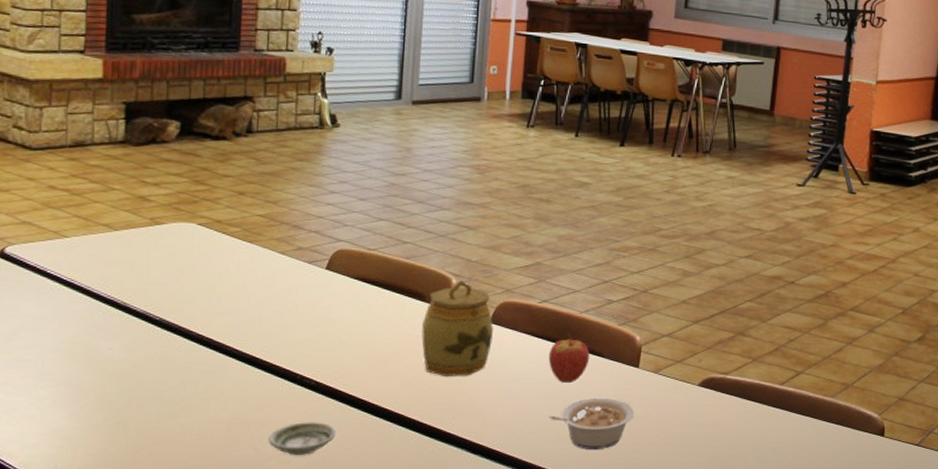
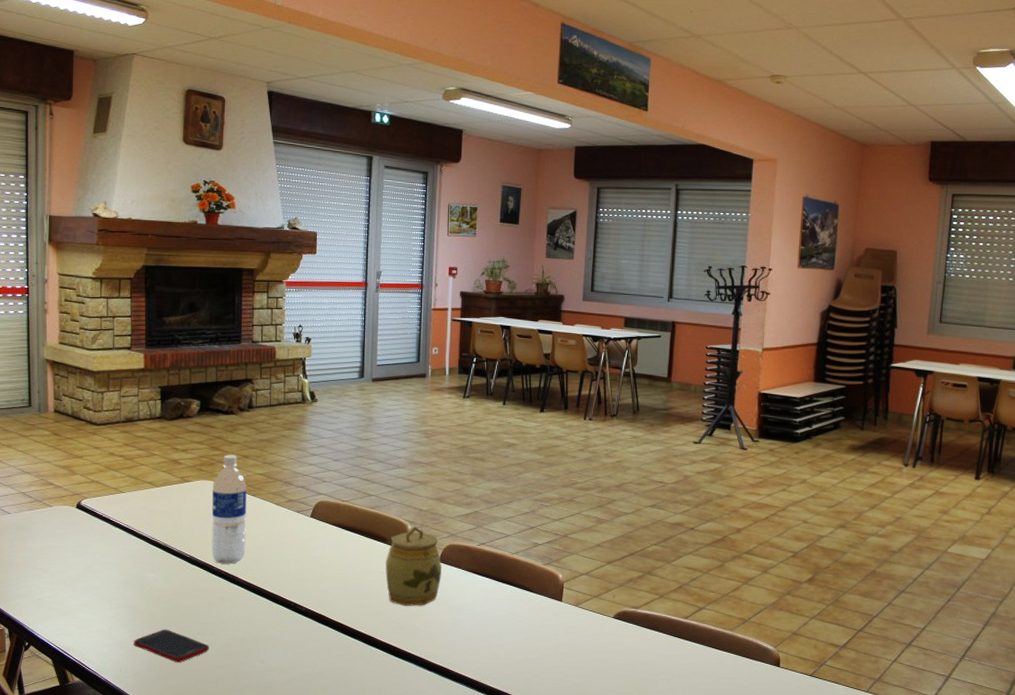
cell phone: none [76,411,183,453] -> present [134,629,209,662]
water bottle: none [190,191,241,328] -> present [212,455,247,564]
saucer: present [268,422,337,455] -> none [272,641,322,667]
fruit: present [548,331,590,383] -> none [487,570,521,613]
legume: present [549,397,635,450] -> none [489,626,560,671]

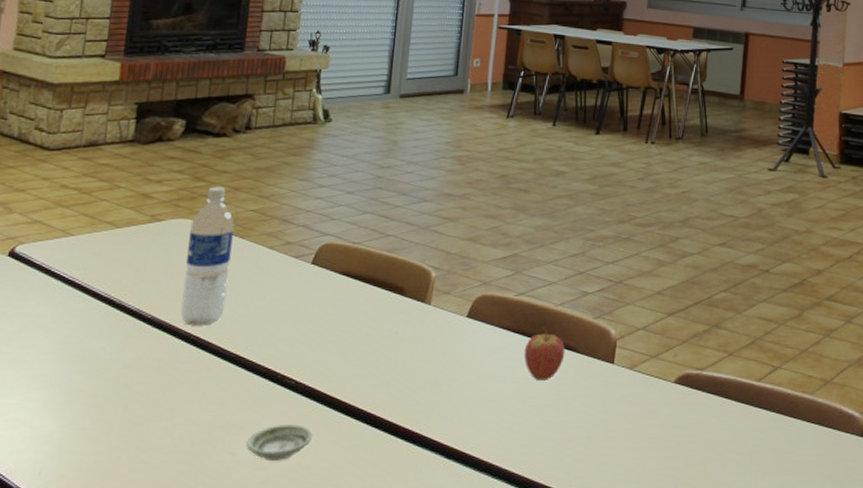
cell phone: present [134,629,209,662] -> none [63,414,164,459]
saucer: none [272,641,322,667] -> present [246,424,313,460]
jar: present [385,526,442,606] -> none [400,273,470,375]
fruit: none [487,570,521,613] -> present [524,326,565,380]

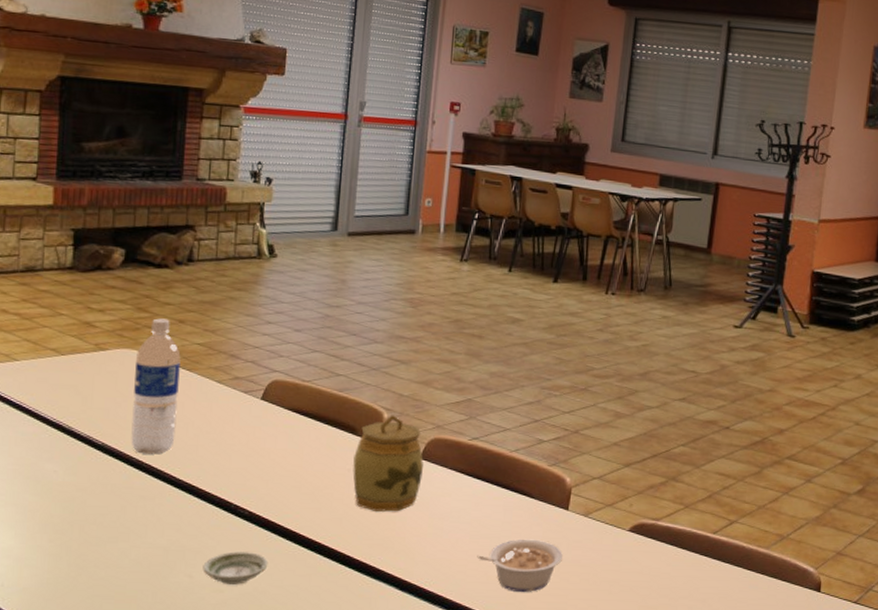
jar: none [400,273,470,375] -> present [353,415,424,512]
legume: none [523,396,610,455] -> present [477,539,564,593]
fruit: present [524,326,565,380] -> none [477,470,520,523]

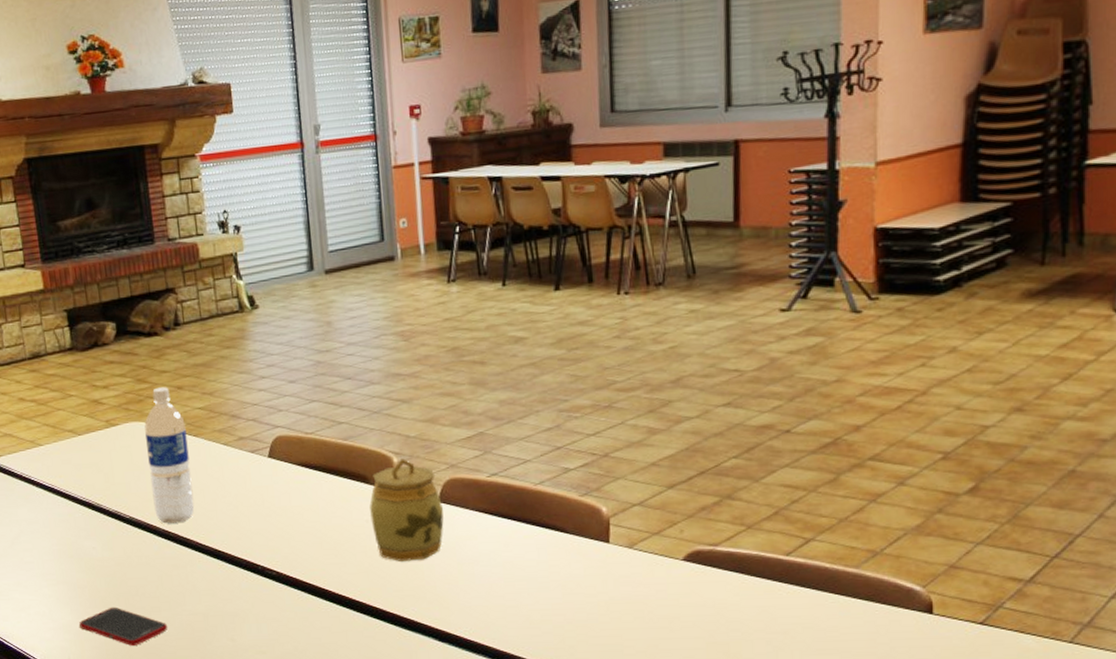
cell phone: none [22,534,122,576] -> present [79,606,167,646]
saucer: present [203,551,268,584] -> none [242,612,304,645]
legume: present [477,539,564,593] -> none [515,577,611,636]

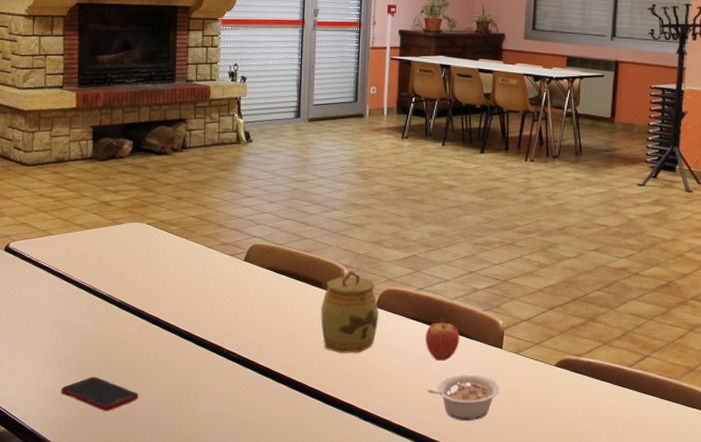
water bottle: present [144,387,195,524] -> none [142,196,179,309]
fruit: none [506,506,552,563] -> present [425,316,460,361]
legume: none [515,577,611,636] -> present [427,374,500,421]

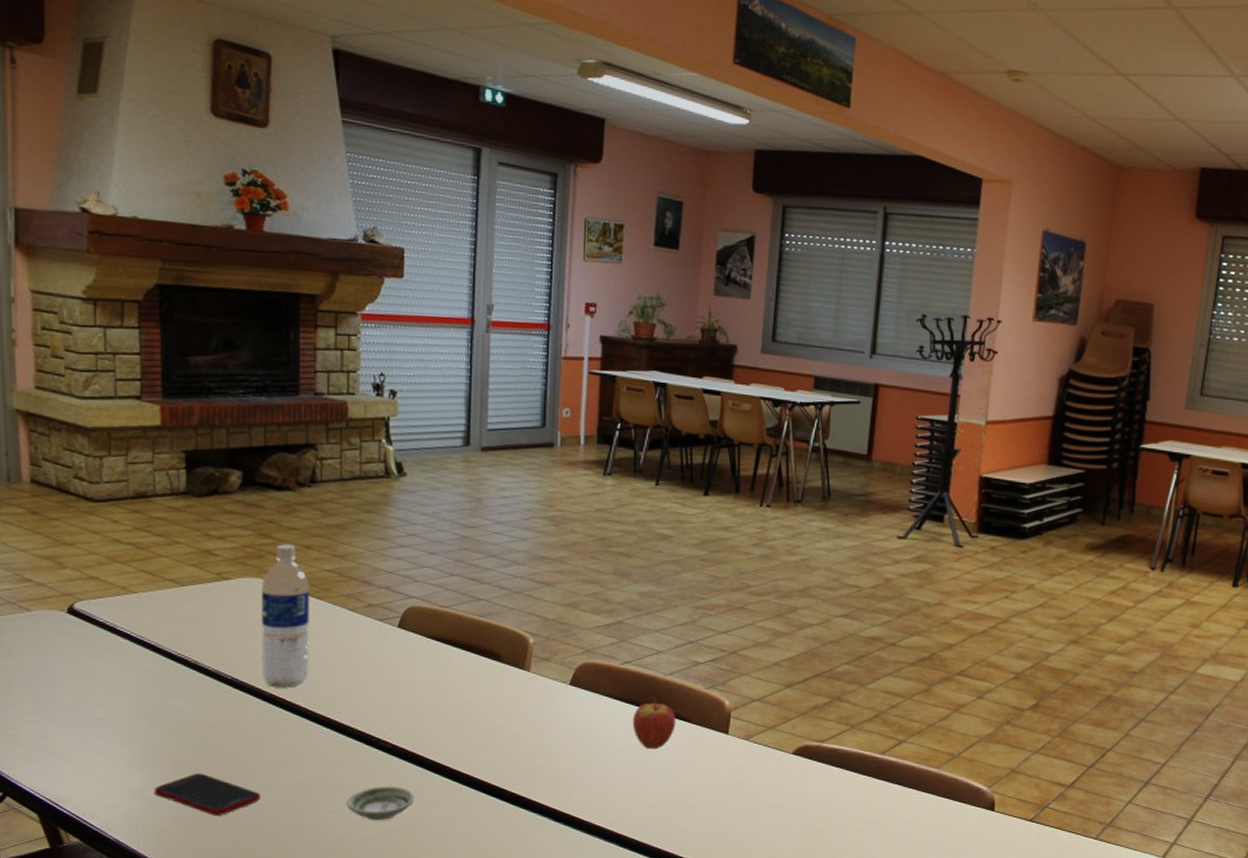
water bottle: none [142,196,179,309] -> present [262,544,309,688]
saucer: none [203,389,255,417] -> present [346,786,415,820]
jar: present [321,271,378,353] -> none [499,640,573,741]
legume: present [427,374,500,421] -> none [634,765,725,820]

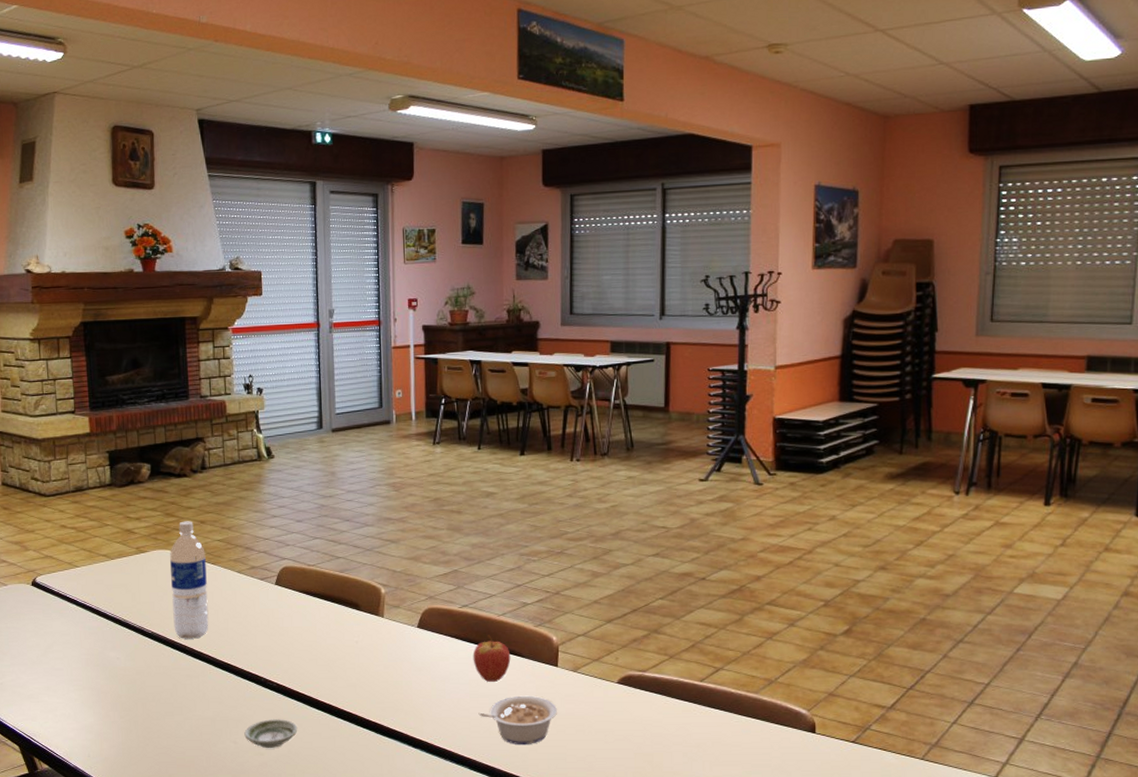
cell phone: present [155,773,260,815] -> none [100,710,178,745]
legume: none [634,765,725,820] -> present [478,695,558,746]

